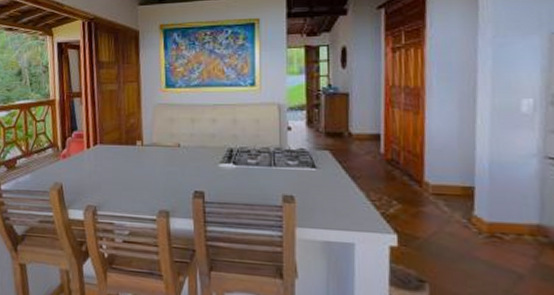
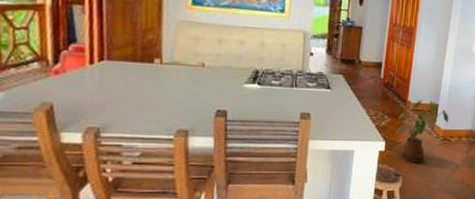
house plant: none [409,180,496,268] -> present [396,100,449,163]

